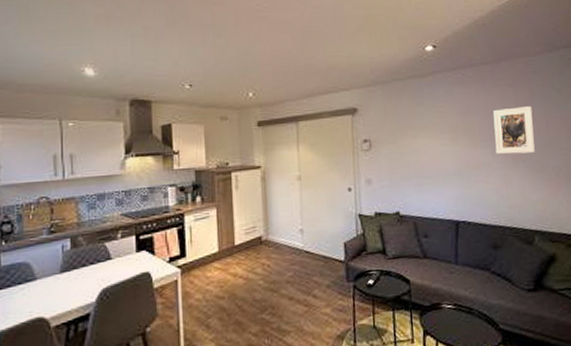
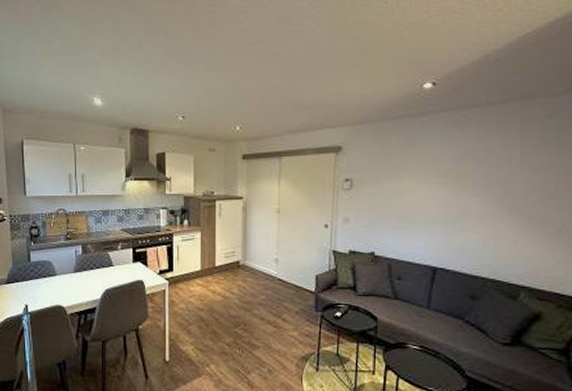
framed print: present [493,106,535,154] -> none [489,154,541,205]

